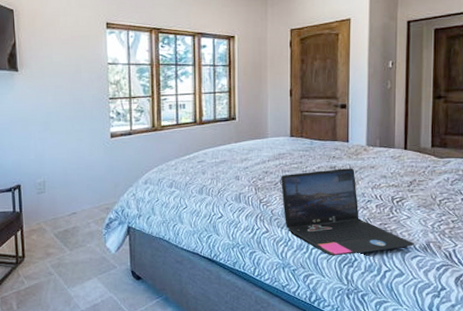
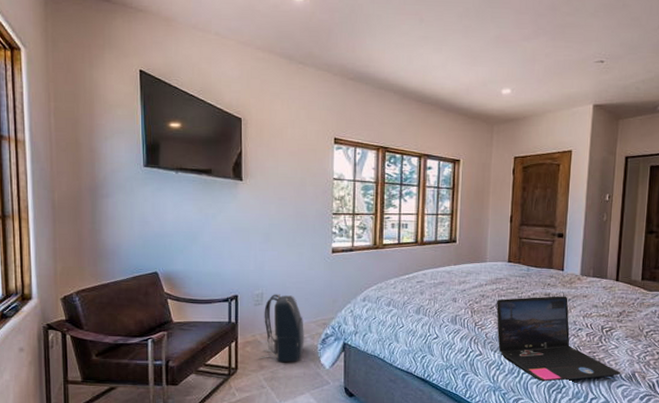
backpack: none [45,181,89,248] -> present [259,294,304,362]

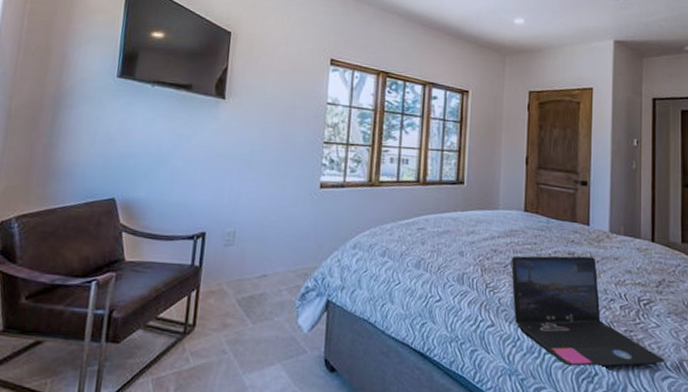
backpack: present [259,294,304,362] -> none [223,233,281,321]

